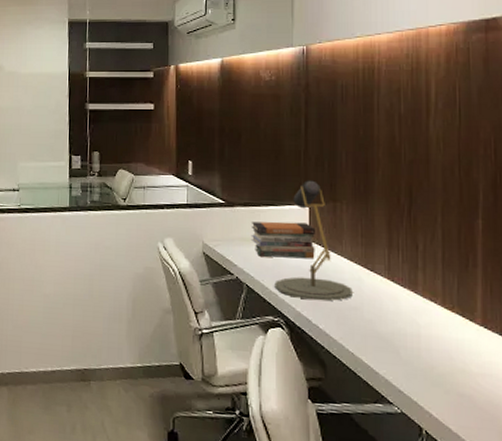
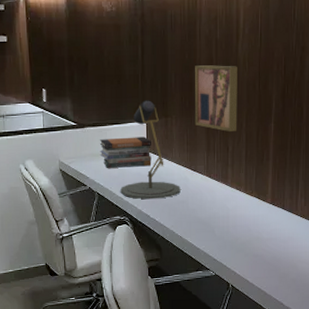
wall art: none [371,143,430,226] -> present [194,65,237,132]

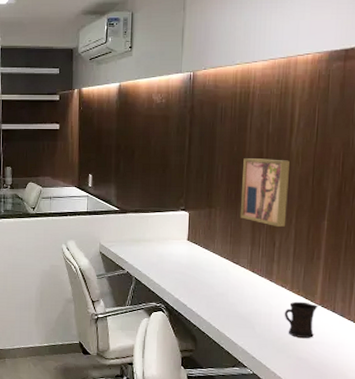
book stack: present [99,137,152,168] -> none [140,225,193,256]
desk lamp: present [120,100,181,200] -> none [158,190,221,289]
mug: none [240,202,269,236] -> present [284,301,318,338]

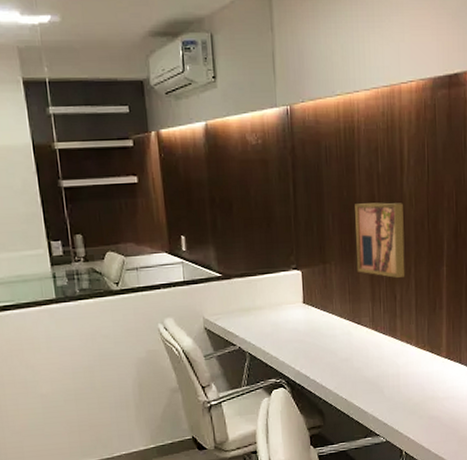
mug: present [284,301,318,338] -> none [411,356,445,396]

